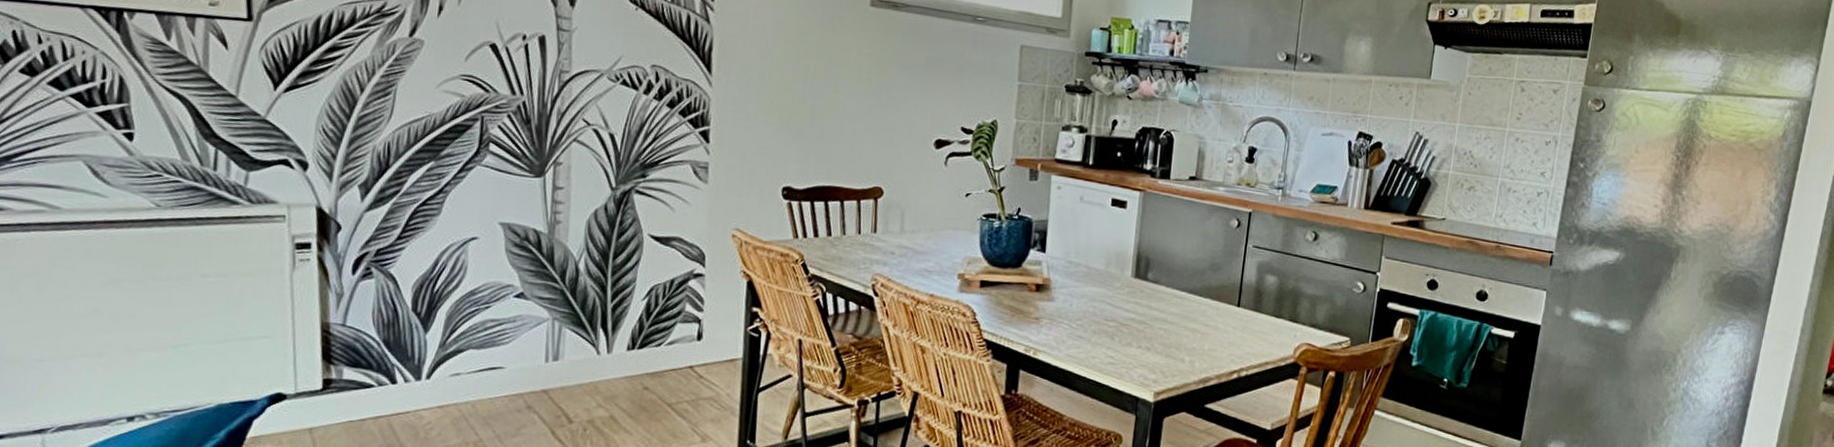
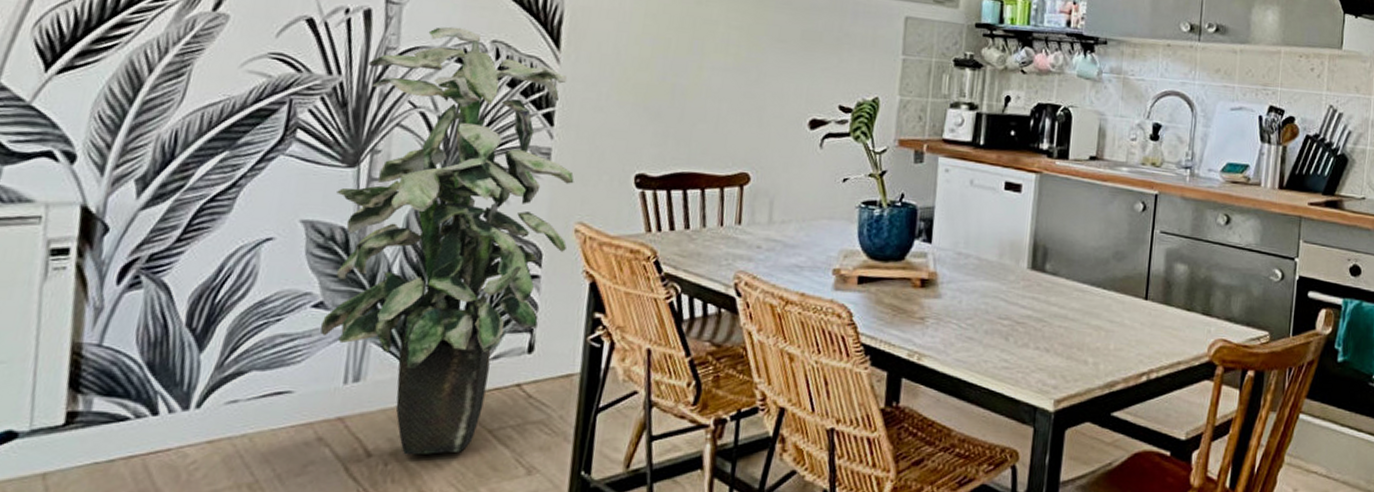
indoor plant: none [522,52,730,423] -> present [320,26,574,455]

